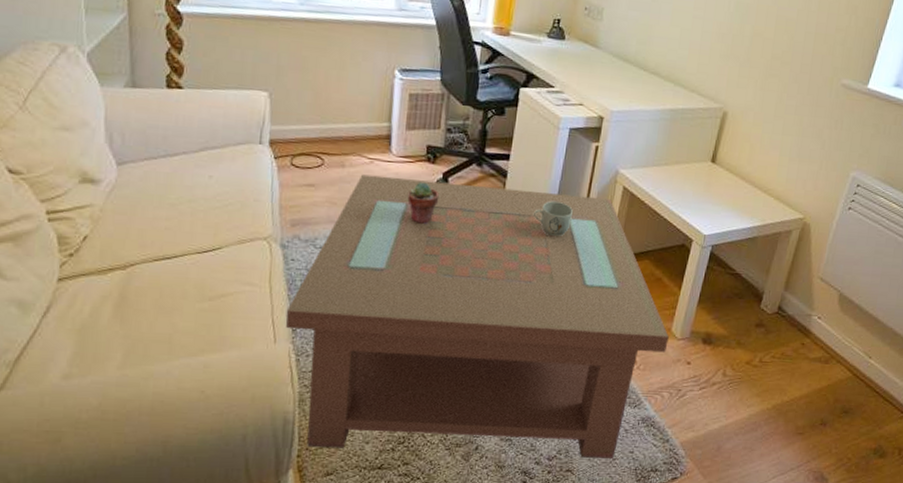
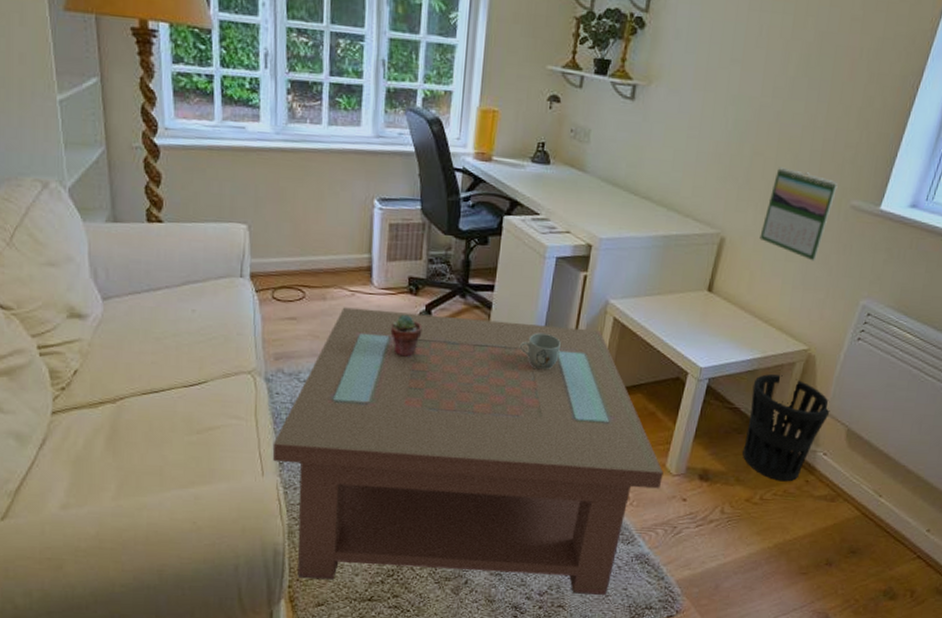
wastebasket: none [743,241,824,345] -> present [742,374,830,482]
calendar: none [759,47,830,135] -> present [759,167,838,261]

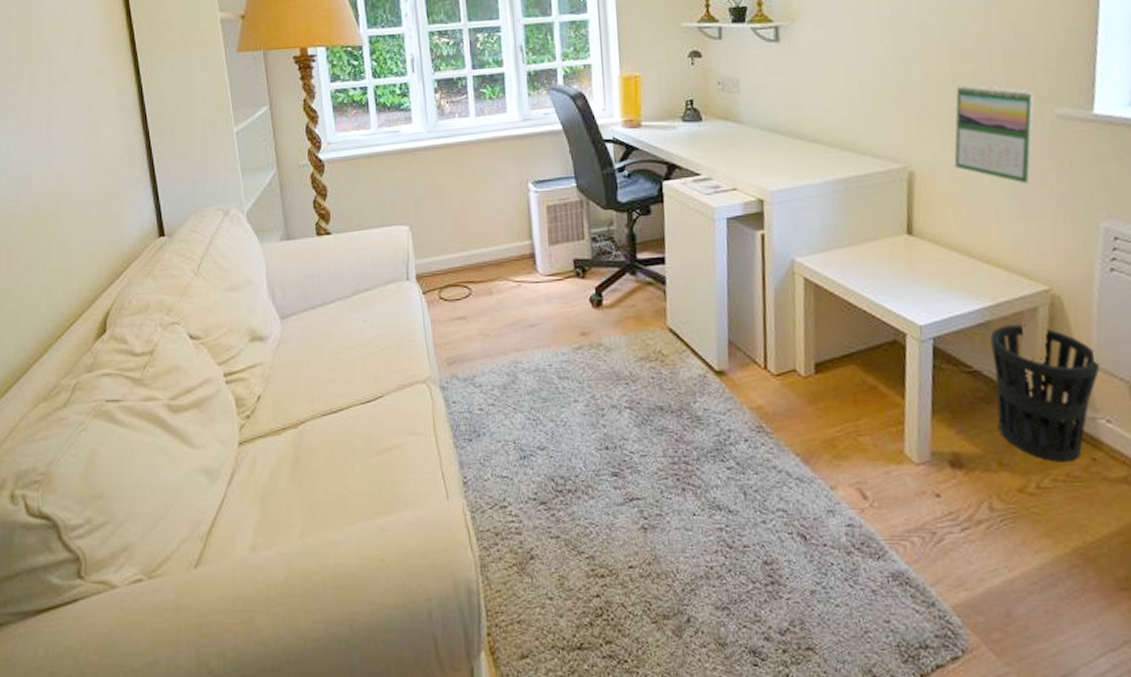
coffee table: present [272,307,663,595] -> none [454,294,904,631]
potted succulent: present [390,314,423,357] -> none [562,300,596,348]
mug: present [520,332,562,370] -> none [704,304,751,348]

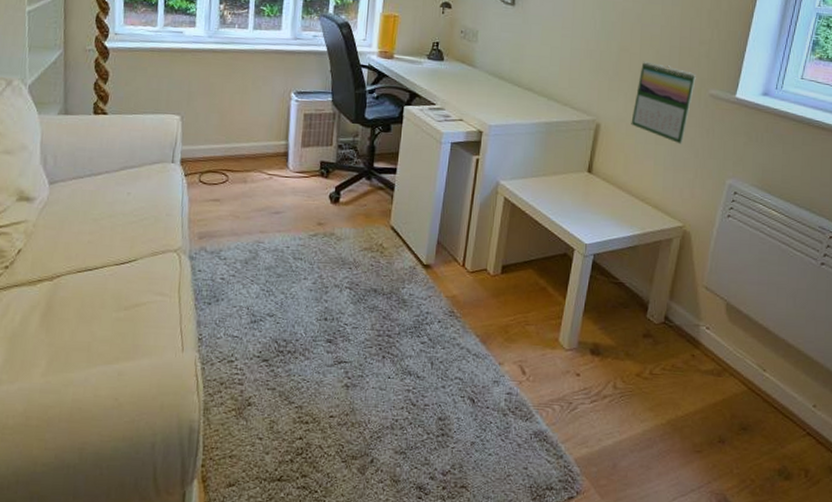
wastebasket: present [990,325,1100,462] -> none [630,250,709,356]

